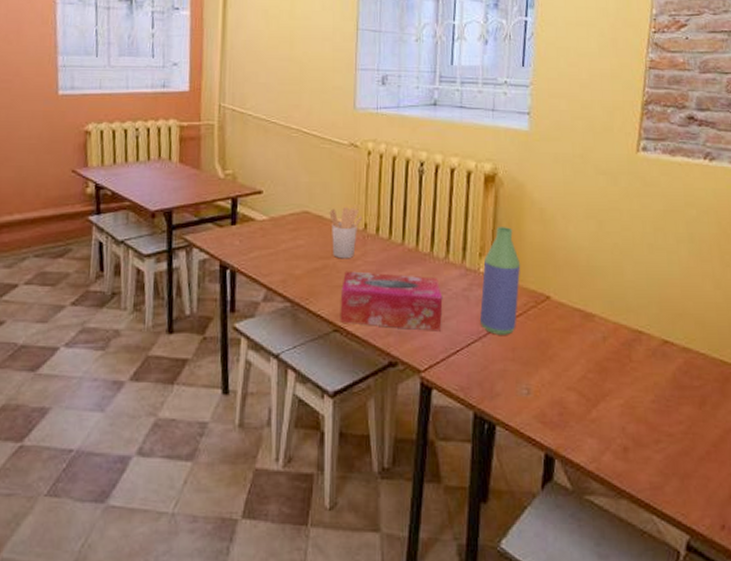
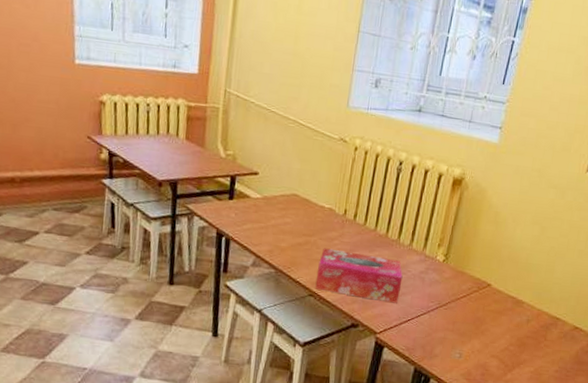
utensil holder: present [329,207,363,259] -> none [314,194,344,238]
bottle: present [480,227,521,335] -> none [430,224,472,312]

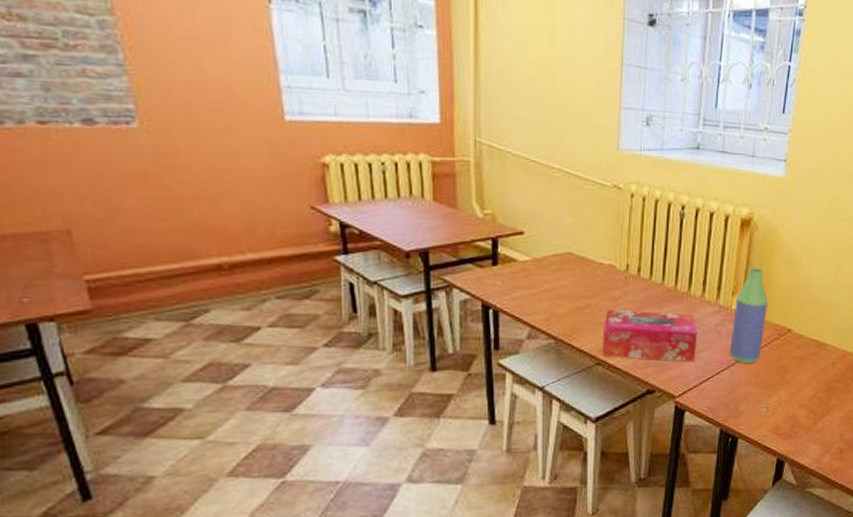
bottle: none [430,224,472,312] -> present [730,268,769,364]

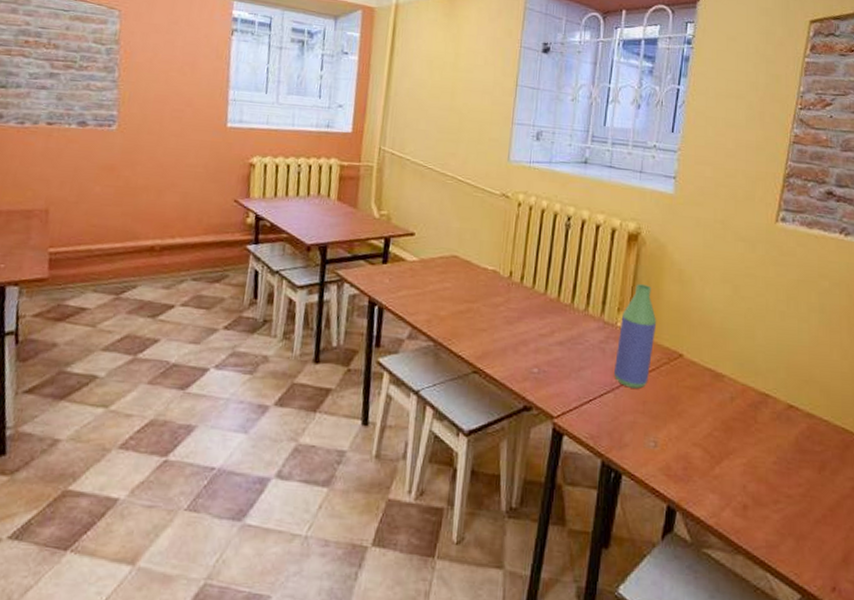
tissue box: present [602,309,698,362] -> none [479,315,580,380]

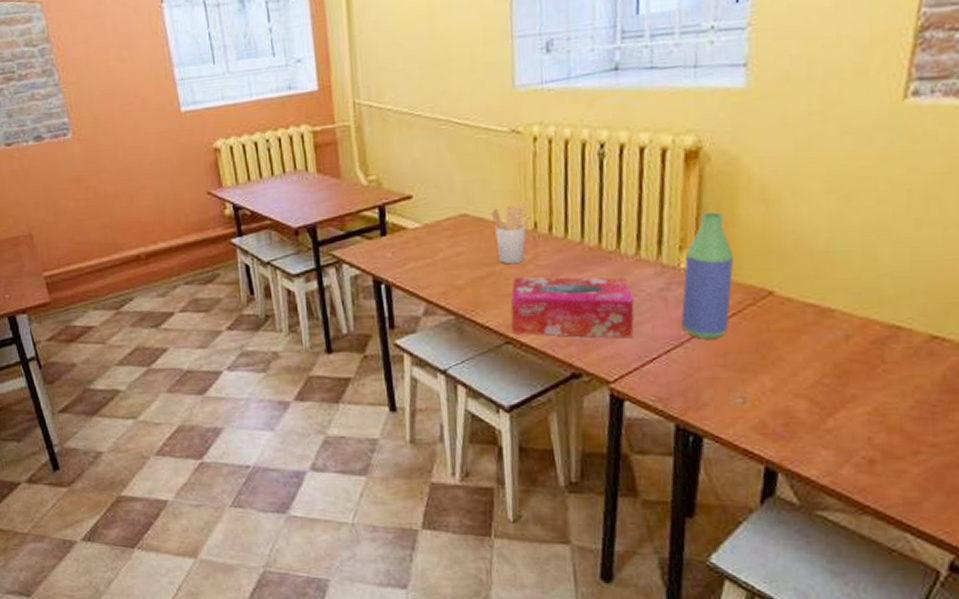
utensil holder: none [477,254,509,304] -> present [491,205,532,265]
tissue box: none [479,315,580,380] -> present [511,277,634,339]

